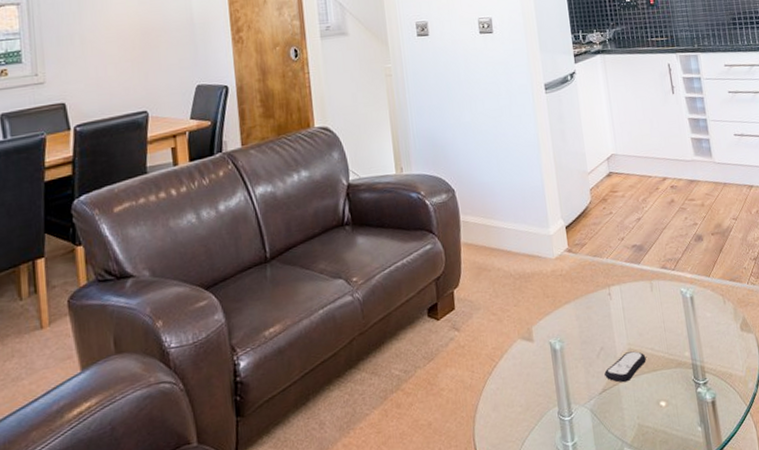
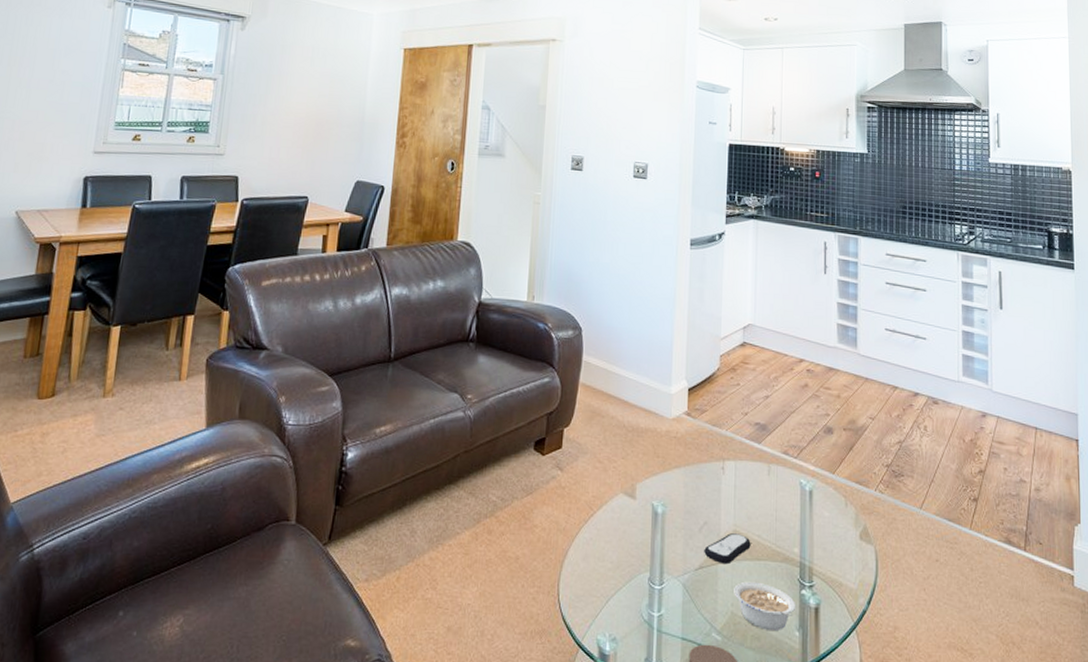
legume: none [637,391,695,433] -> present [734,581,796,630]

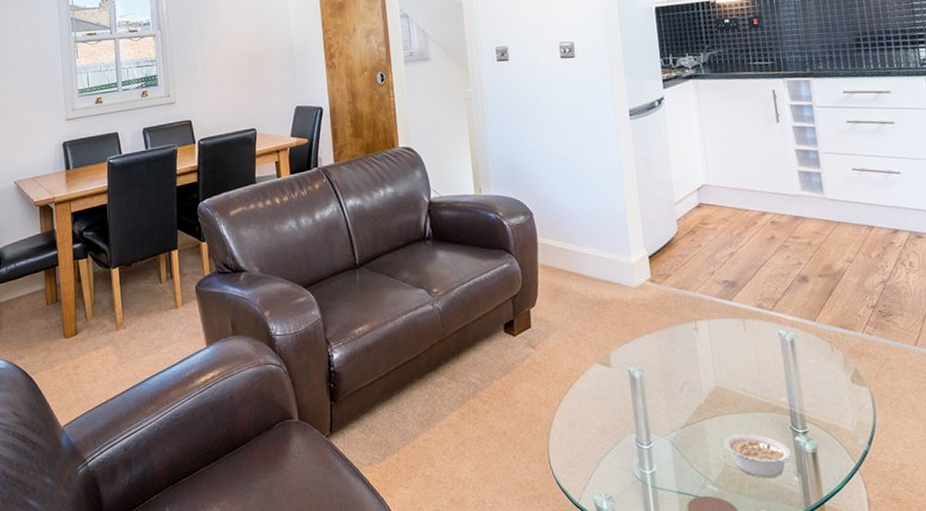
remote control: present [704,533,751,565] -> none [688,389,736,420]

